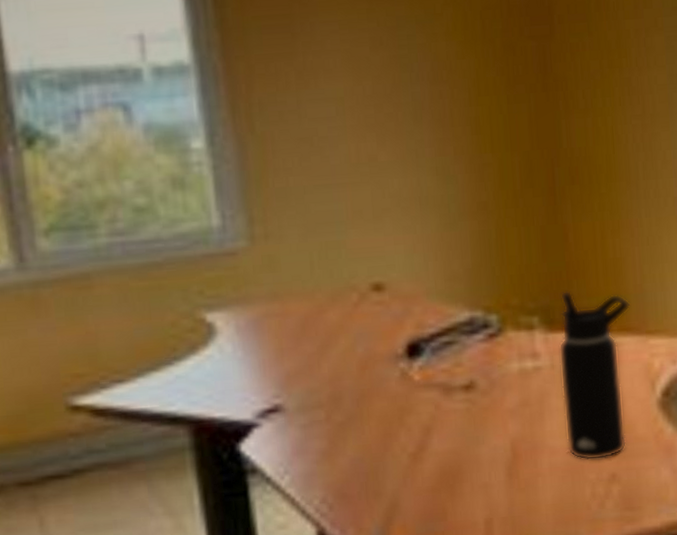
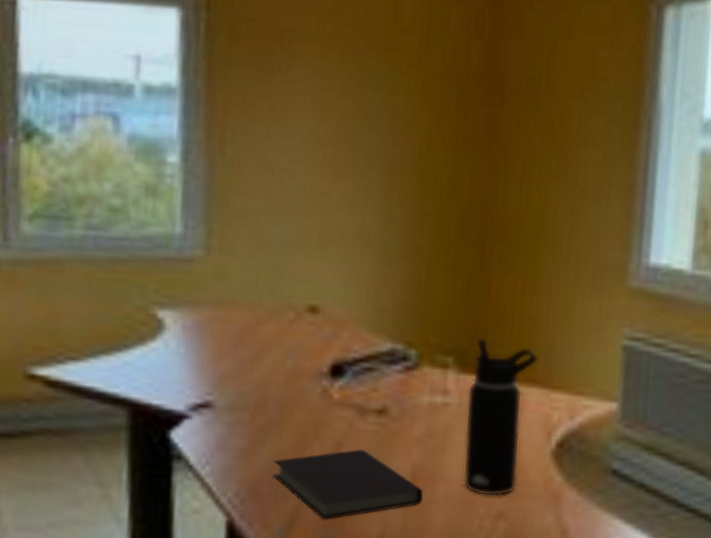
notebook: none [358,430,528,514] -> present [272,449,424,520]

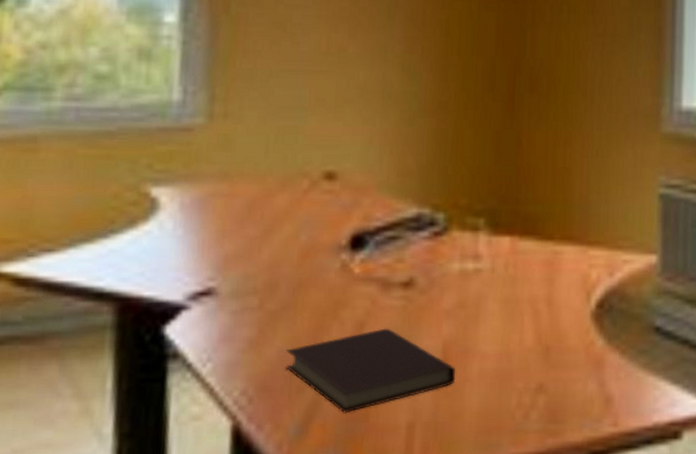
water bottle: present [463,337,539,497] -> none [498,195,575,369]

